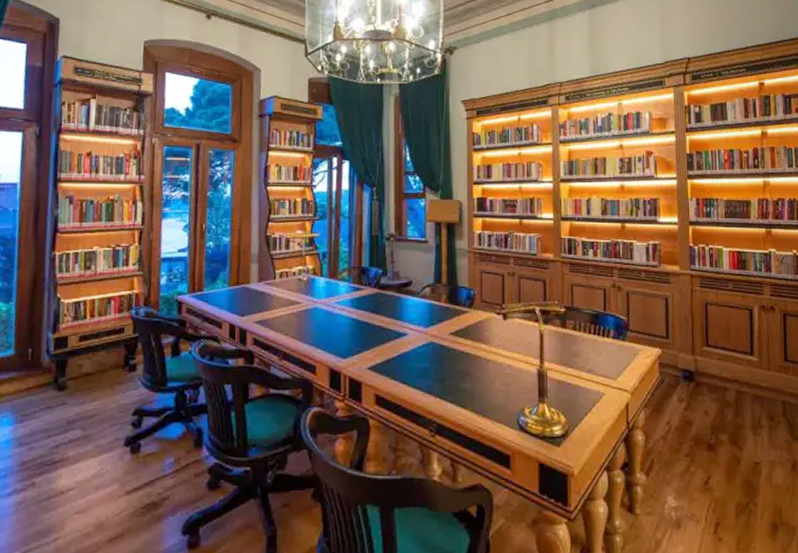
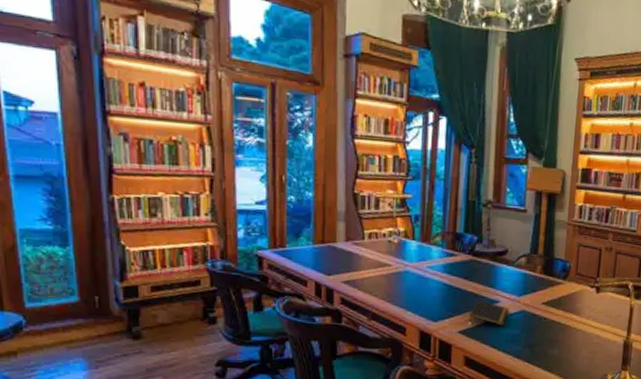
notepad: none [377,332,417,360] -> present [469,299,509,326]

